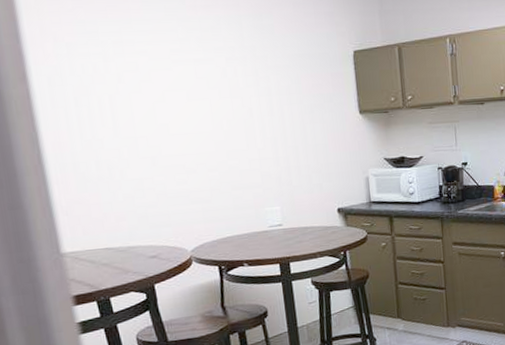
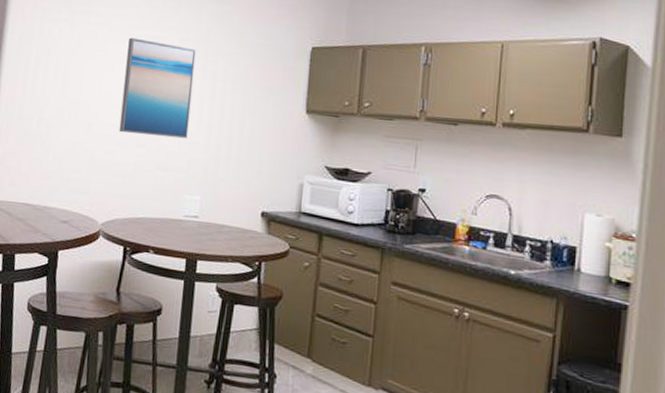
wall art: none [173,63,256,161] -> present [119,37,196,139]

